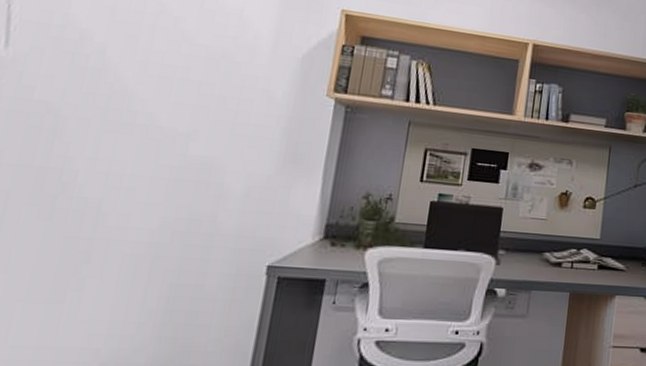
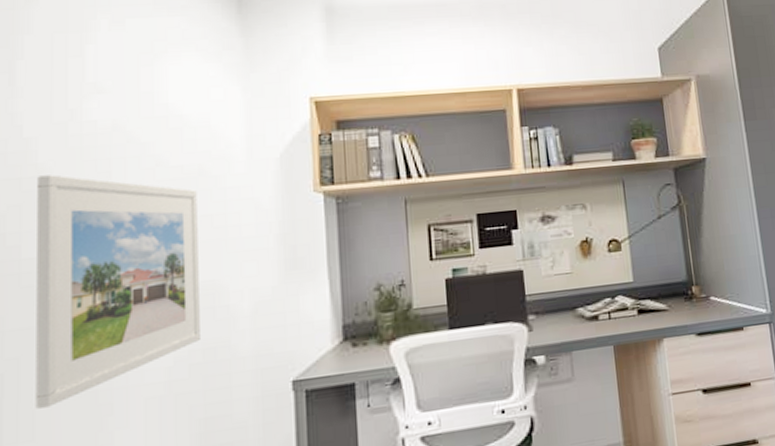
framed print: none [14,25,217,244] -> present [35,175,200,409]

